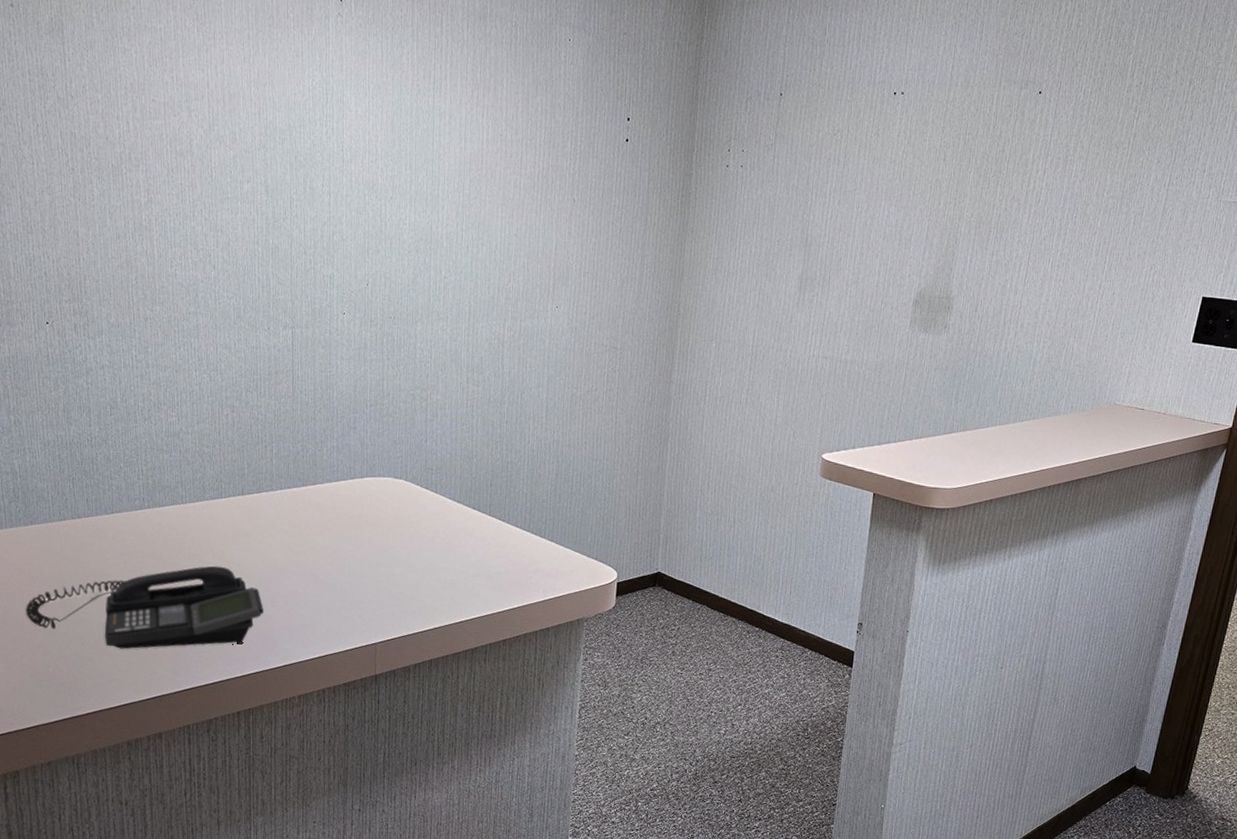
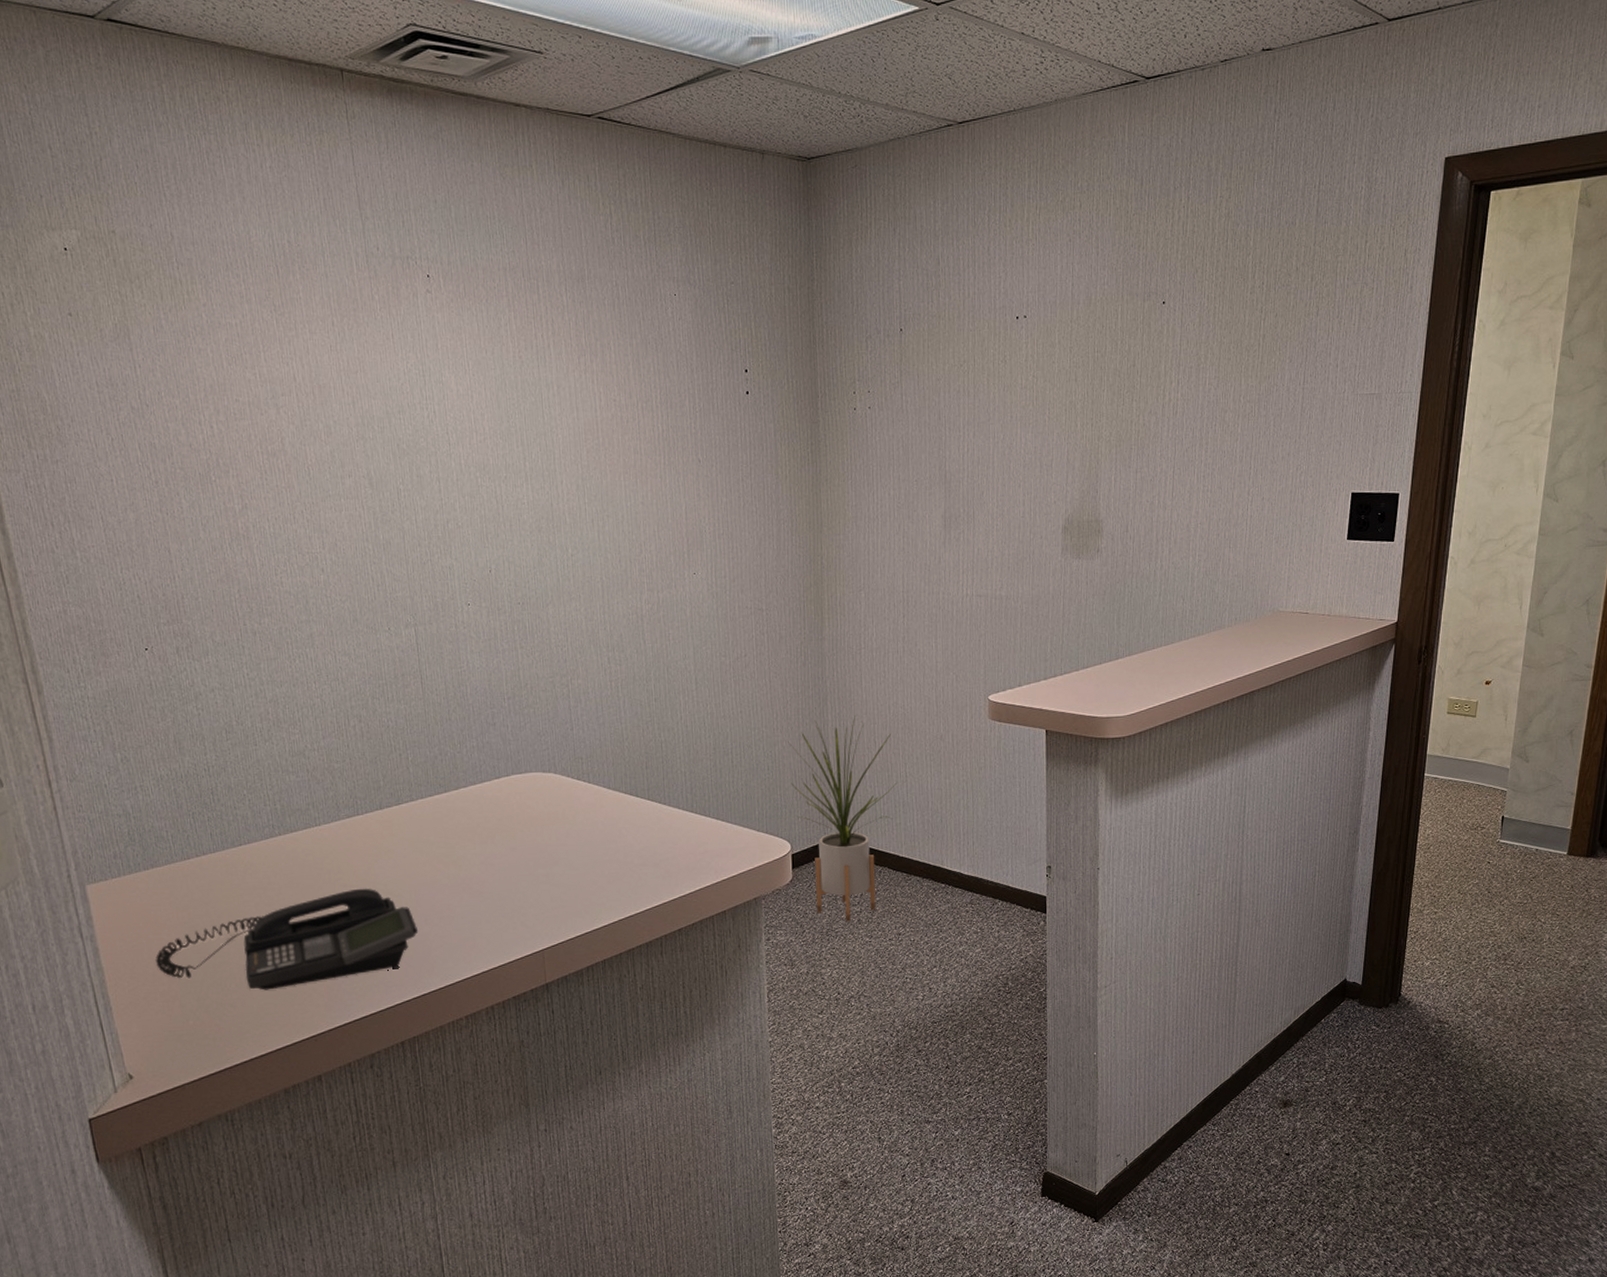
house plant: none [624,458,726,652] -> present [788,716,898,922]

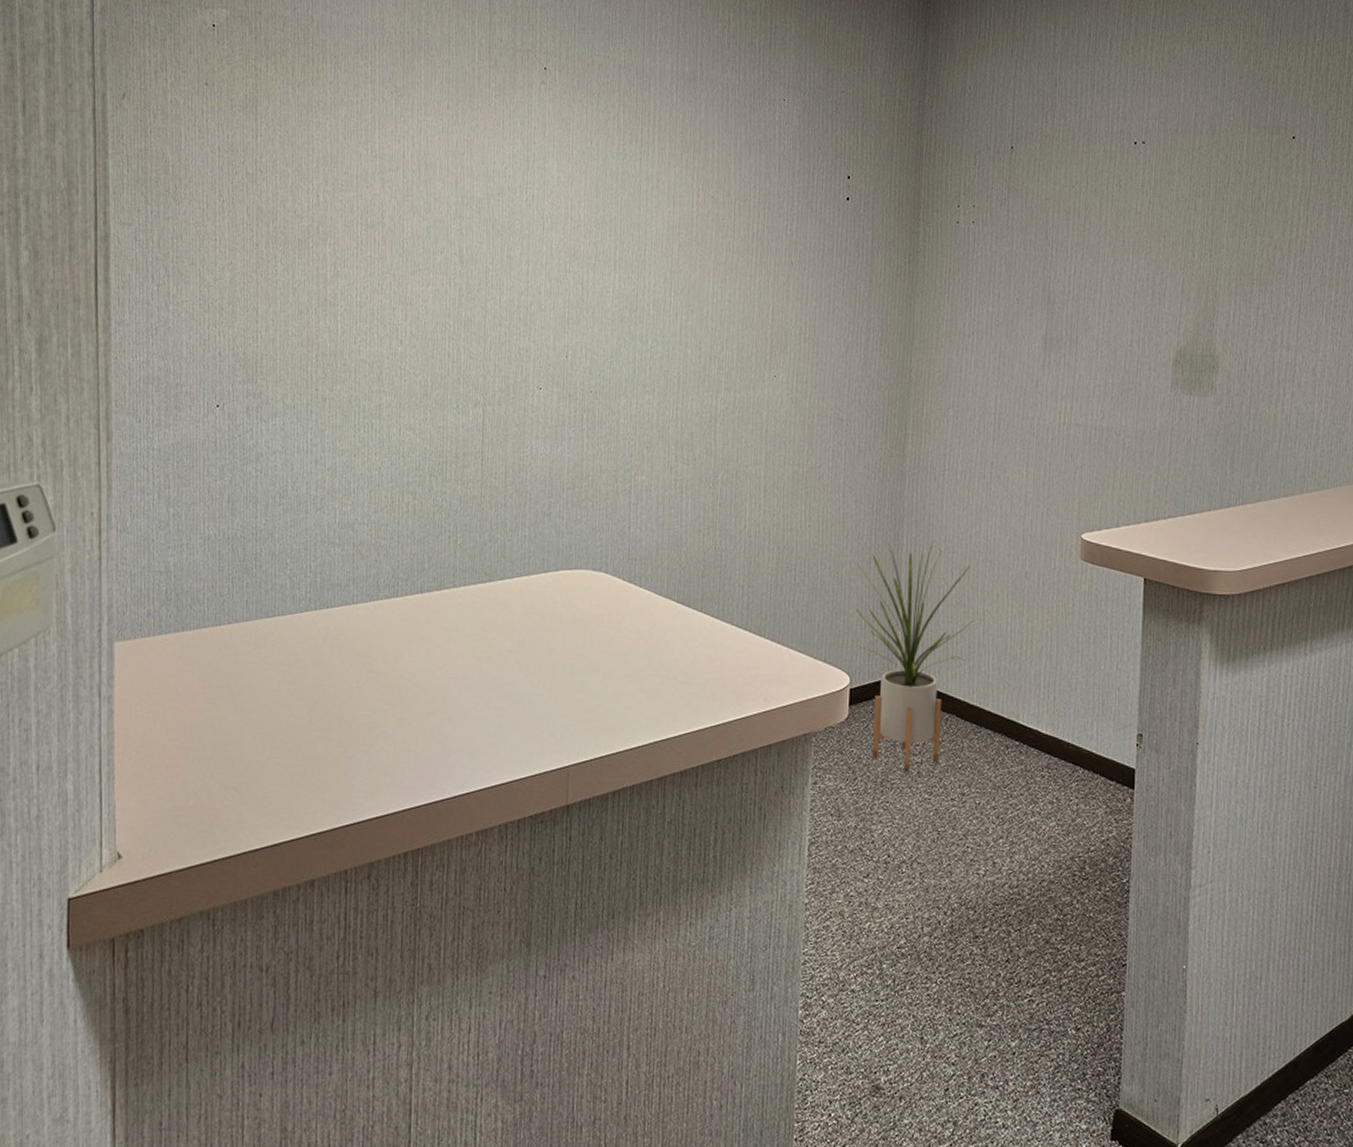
telephone: present [156,888,419,990] -> none [168,675,441,777]

